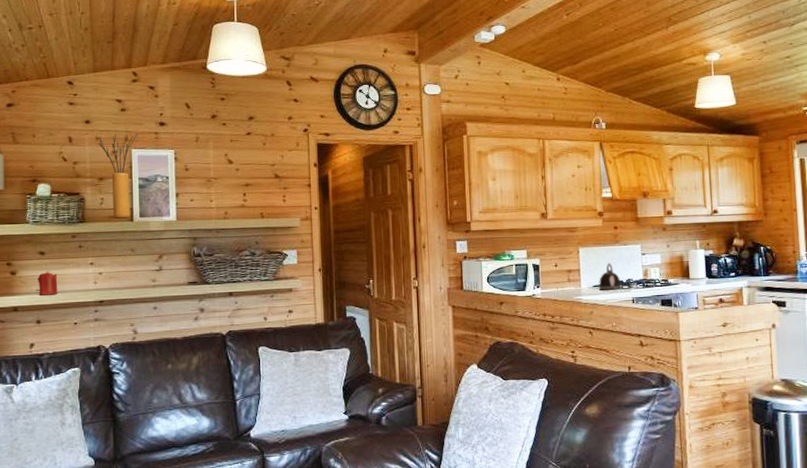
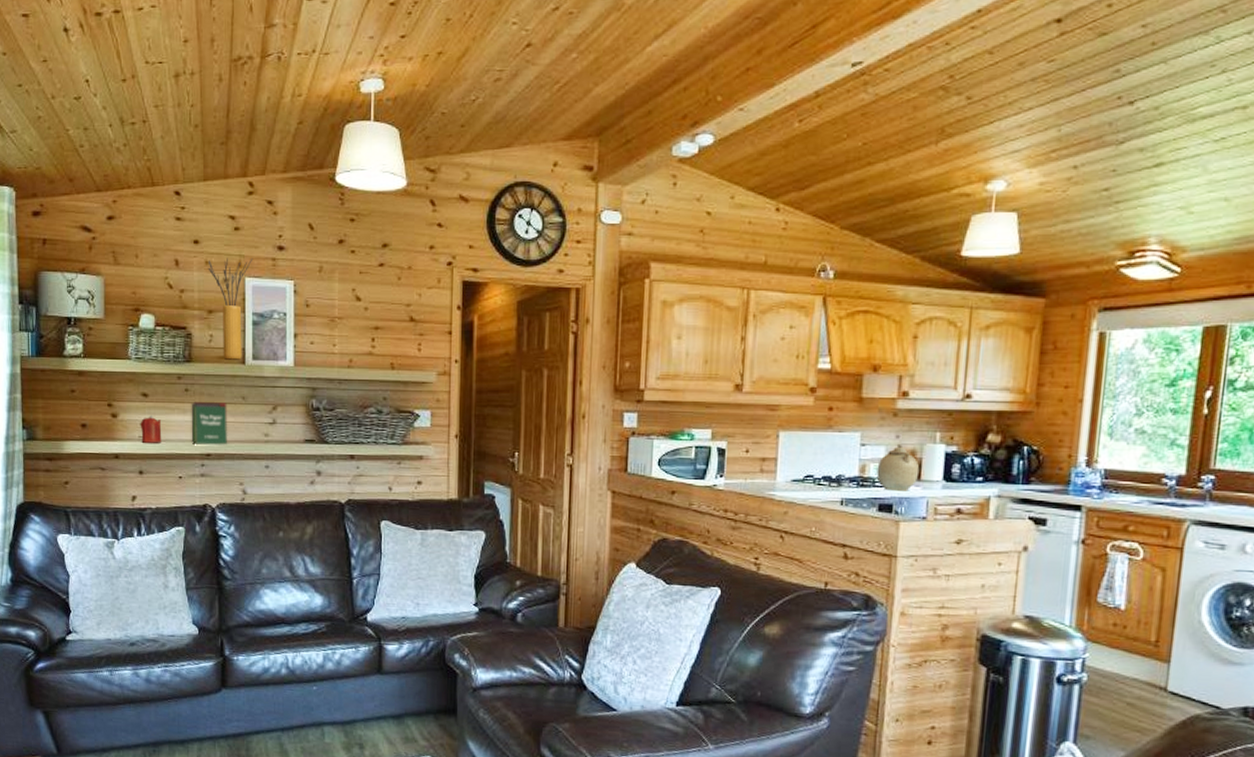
books: none [85,255,118,293] -> present [191,402,227,445]
kettle: present [599,263,622,291] -> none [799,453,829,488]
teapot: none [656,251,688,289] -> present [876,443,920,491]

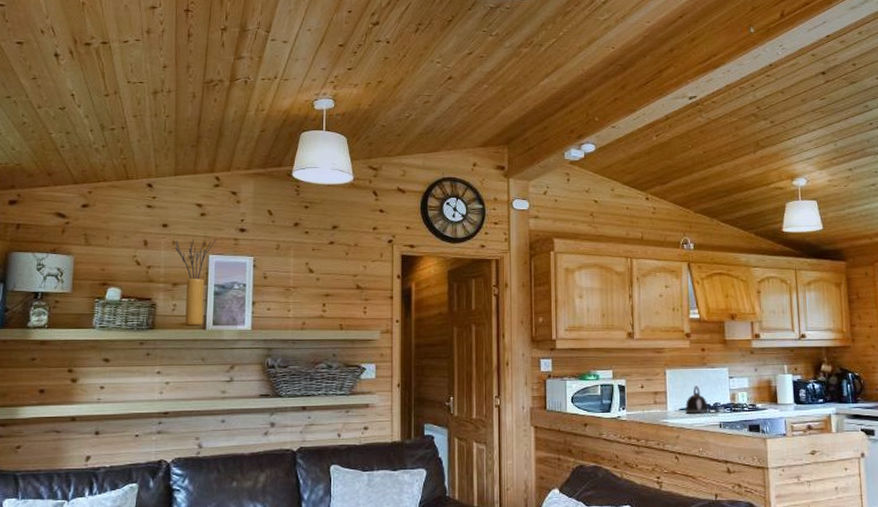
candle: present [140,416,162,443] -> none [99,379,122,405]
books: present [191,402,227,445] -> none [150,364,187,404]
kettle: none [799,453,829,488] -> present [686,386,709,415]
teapot: present [876,443,920,491] -> none [744,375,776,414]

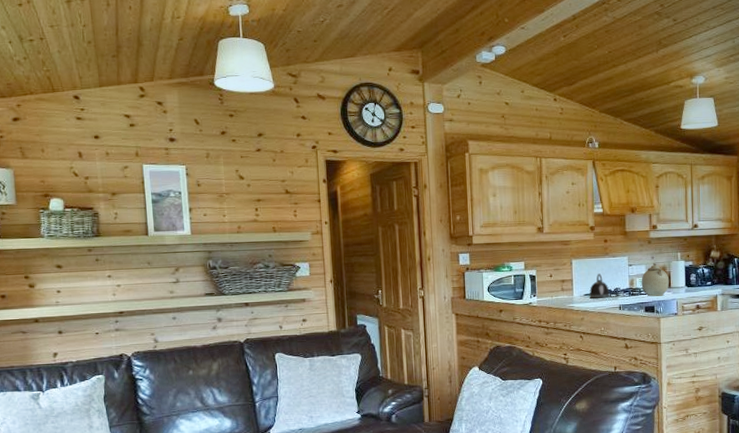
vase: present [174,238,217,327] -> none [108,149,149,234]
teapot: none [744,375,776,414] -> present [641,262,670,297]

